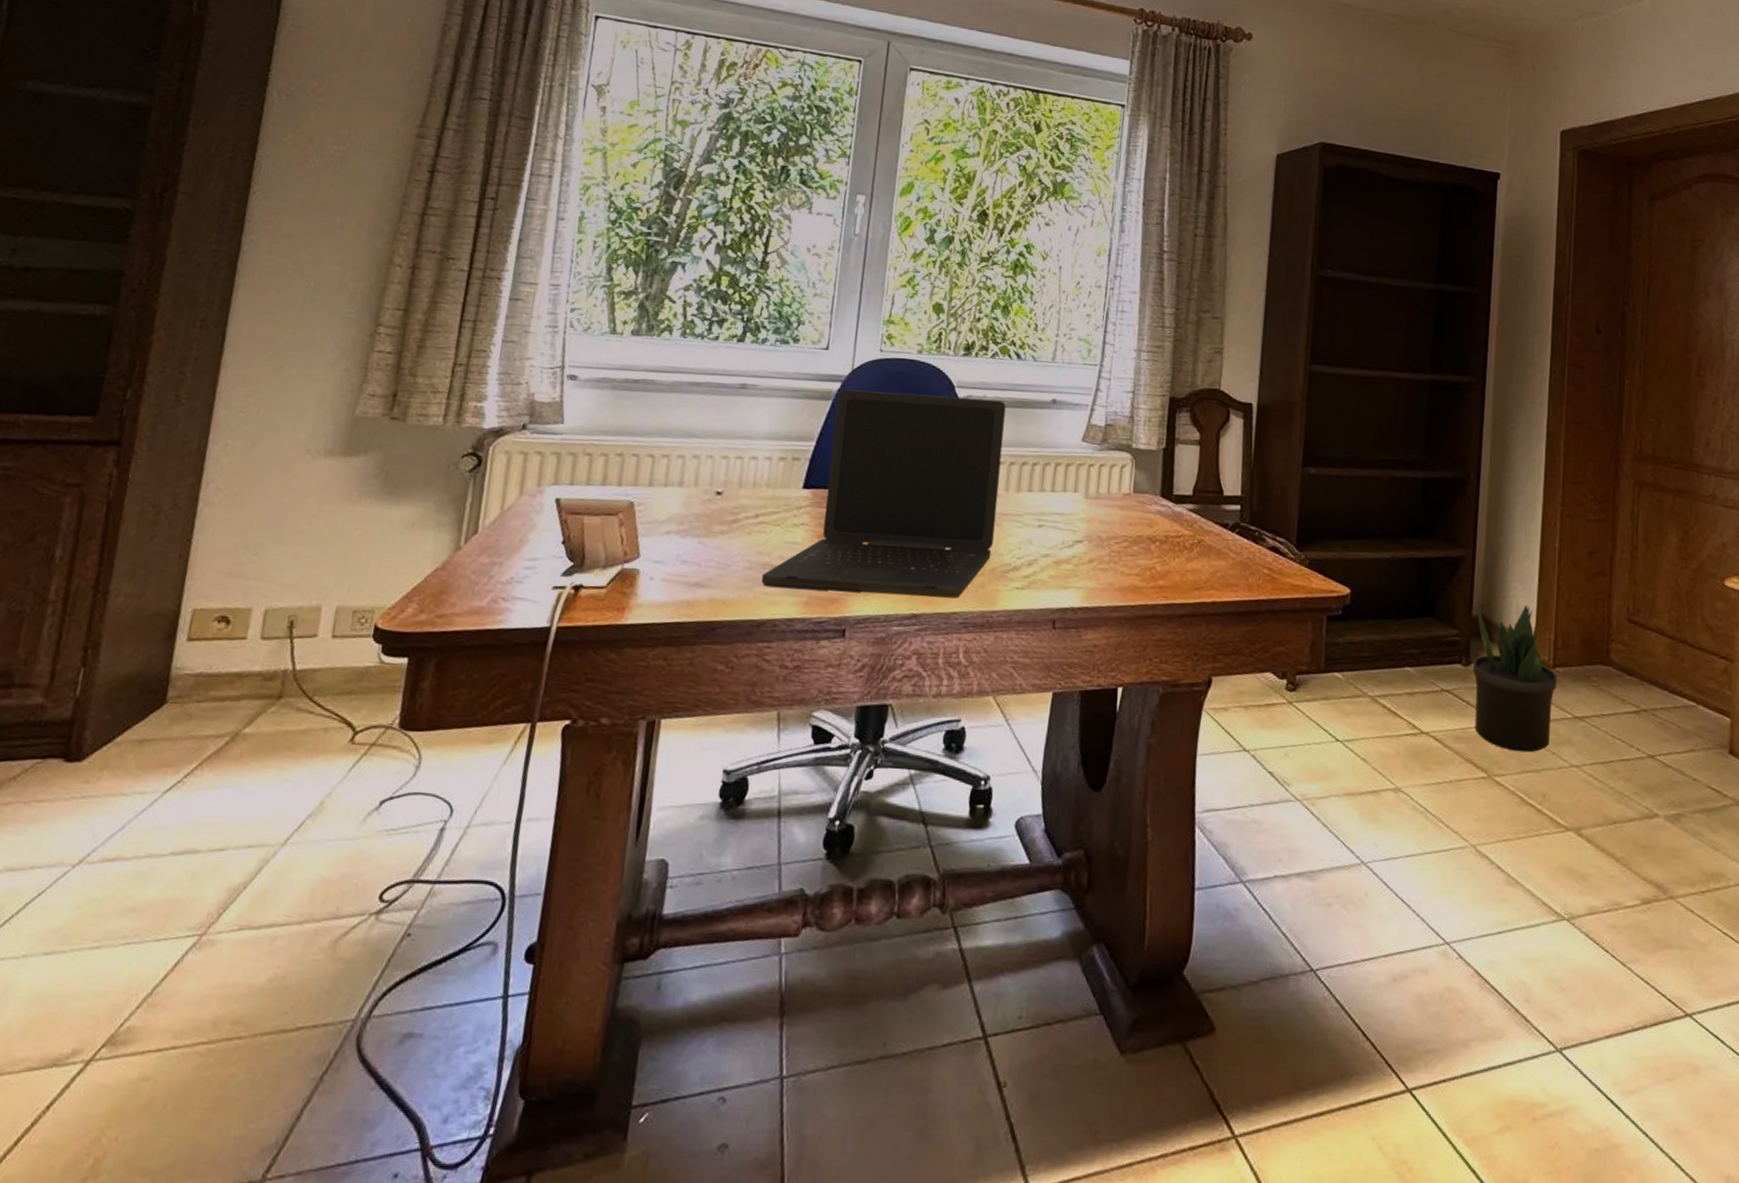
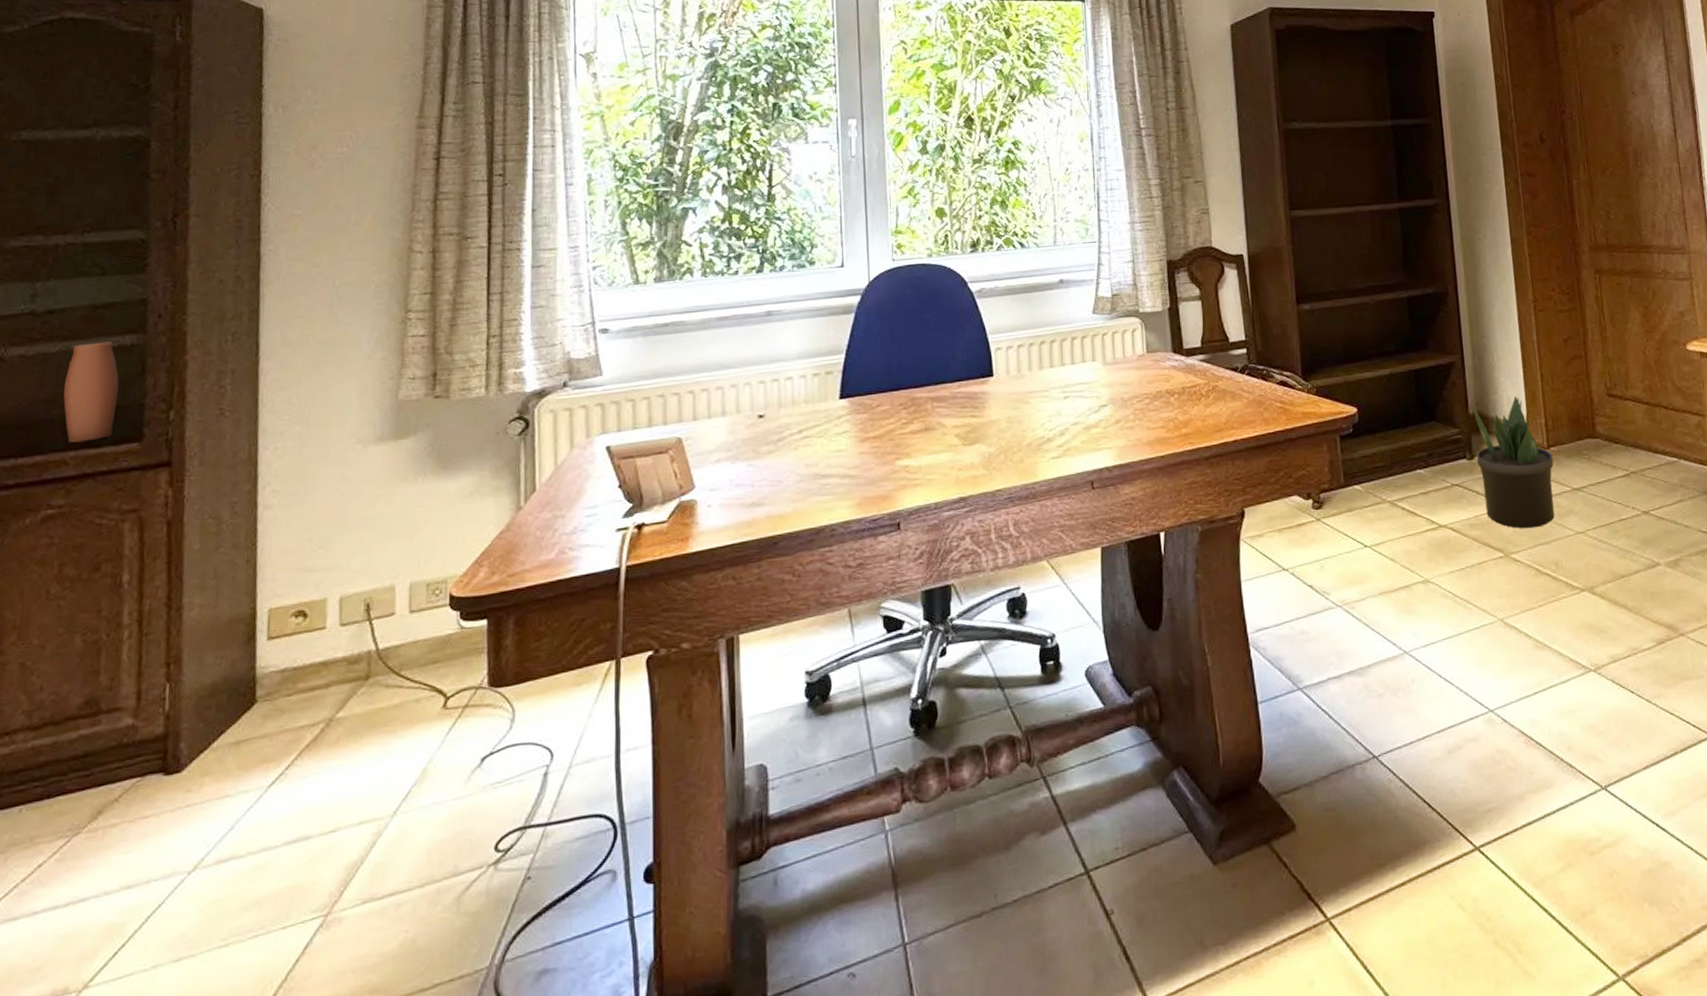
vase: none [24,307,84,407] -> present [63,341,119,443]
laptop: present [761,389,1006,599] -> none [814,288,1025,496]

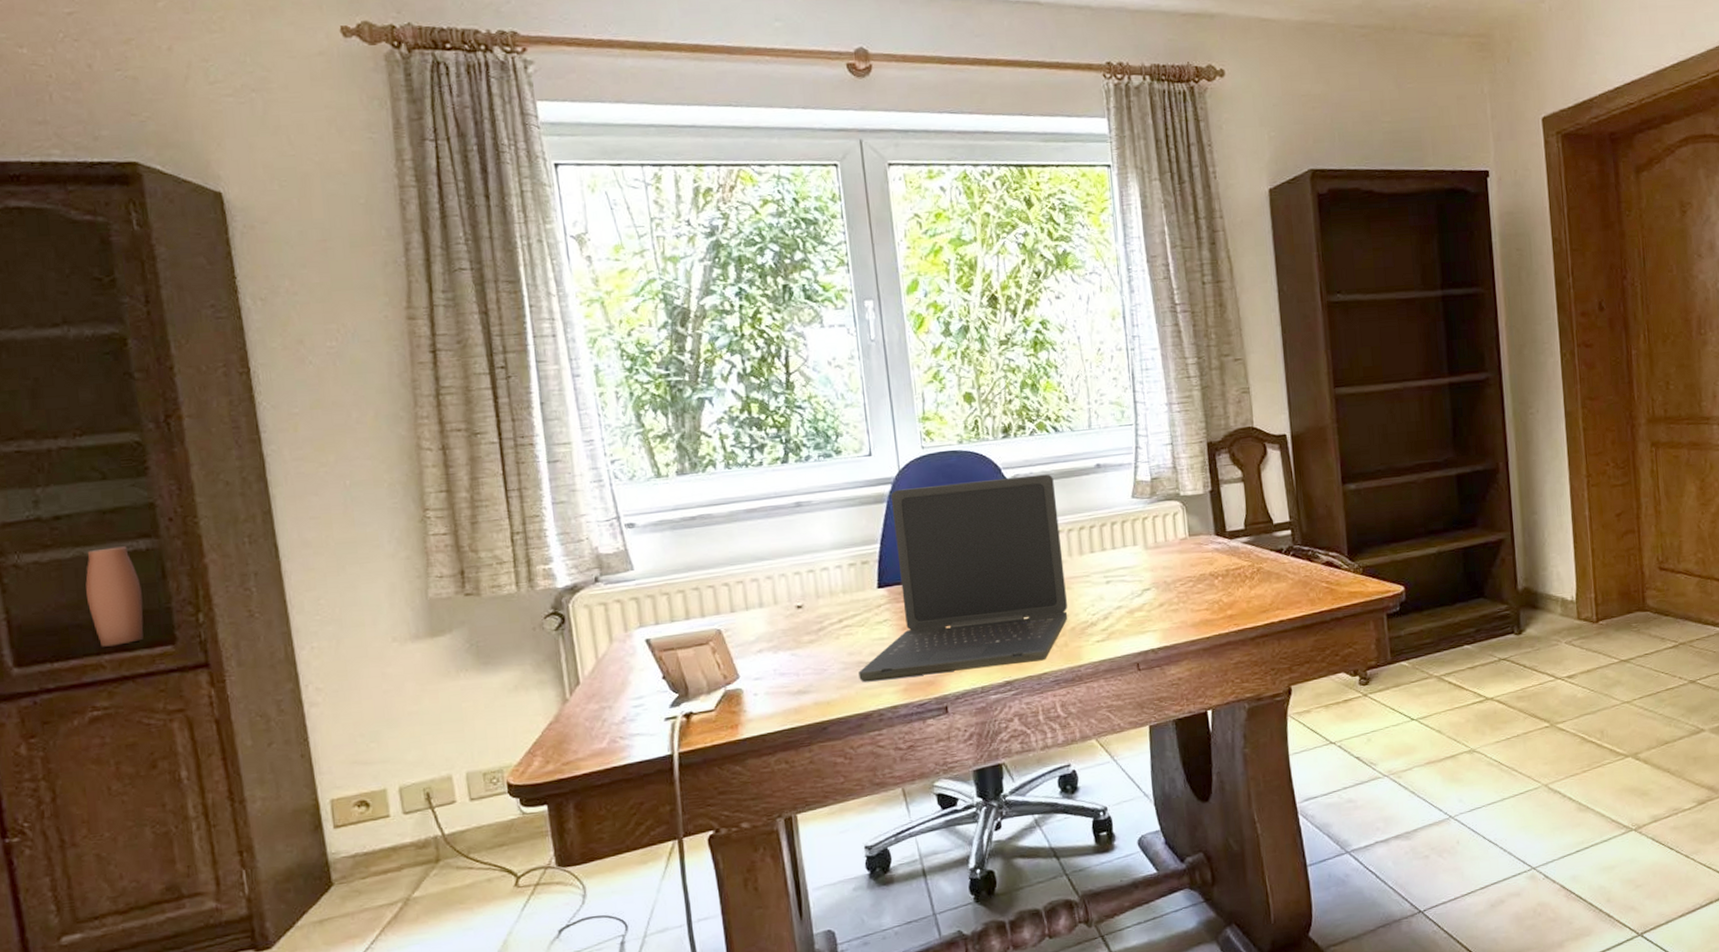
laptop: none [814,288,1025,496] -> present [858,474,1068,682]
planter: present [1471,397,1555,529] -> none [1520,572,1602,700]

